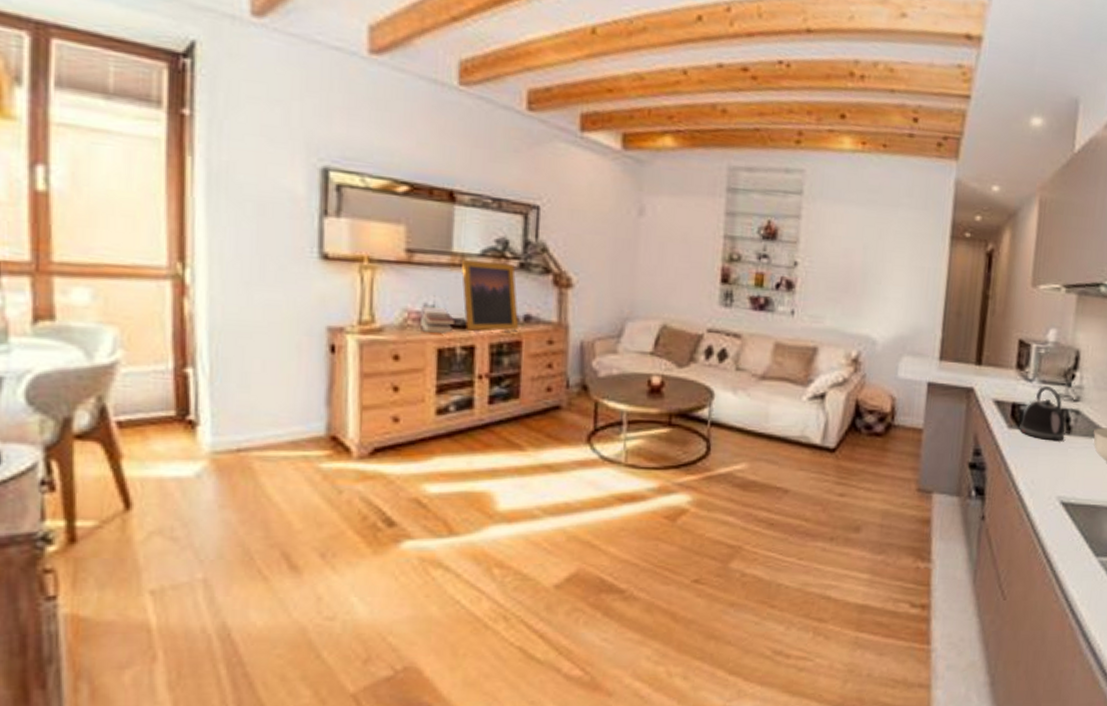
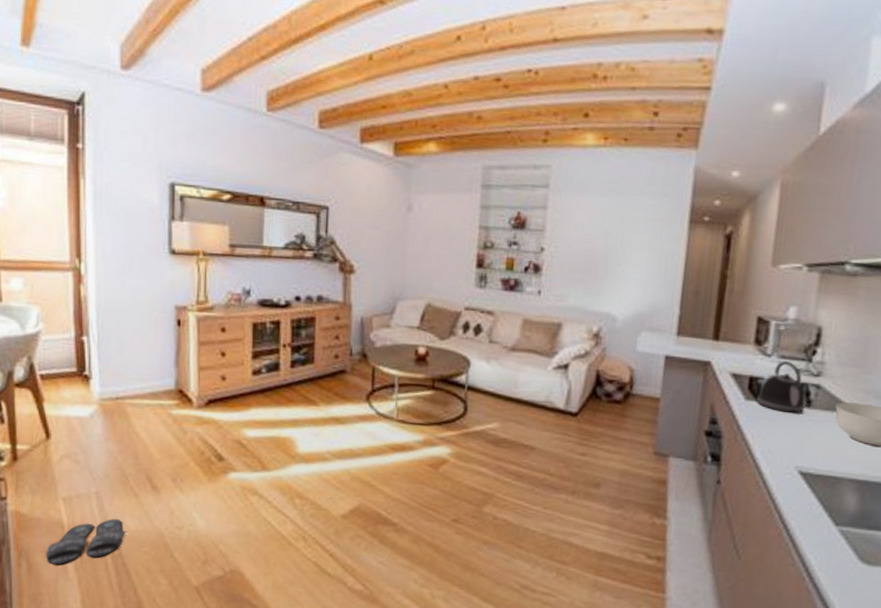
slippers: none [120,614,251,685] -> present [45,519,127,565]
books: present [420,306,456,333] -> none [240,289,266,311]
picture frame: present [461,259,519,332] -> none [269,251,313,310]

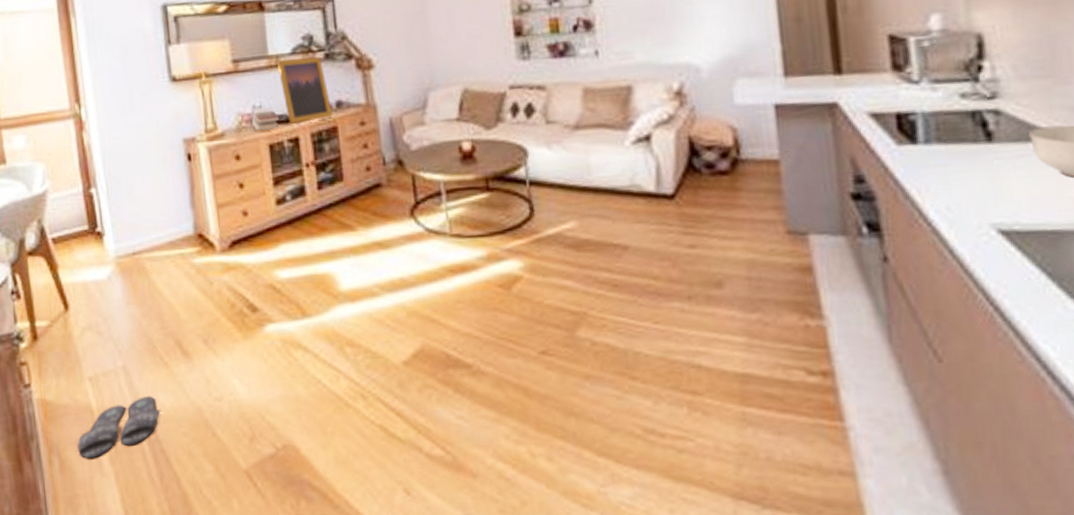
books: none [240,289,266,311] -> present [252,106,280,131]
picture frame: none [269,251,313,310] -> present [276,57,333,125]
kettle: present [757,361,805,414] -> none [913,85,985,155]

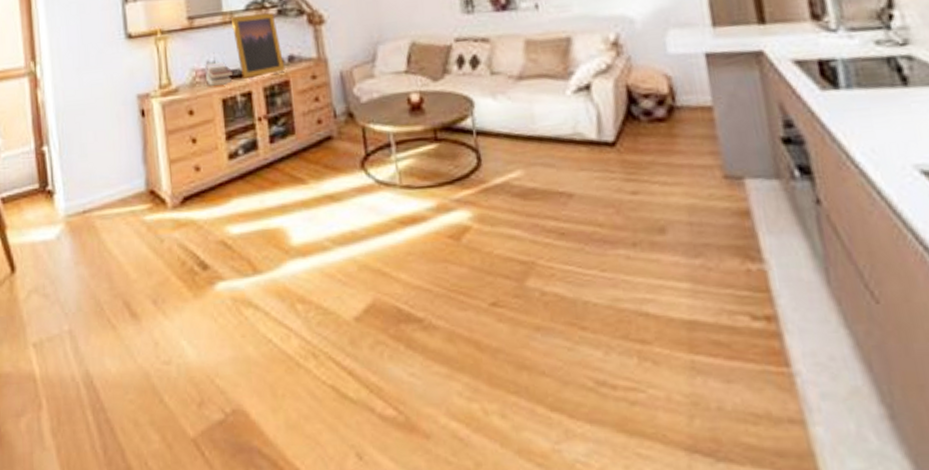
slippers: present [77,396,162,459] -> none [17,362,108,432]

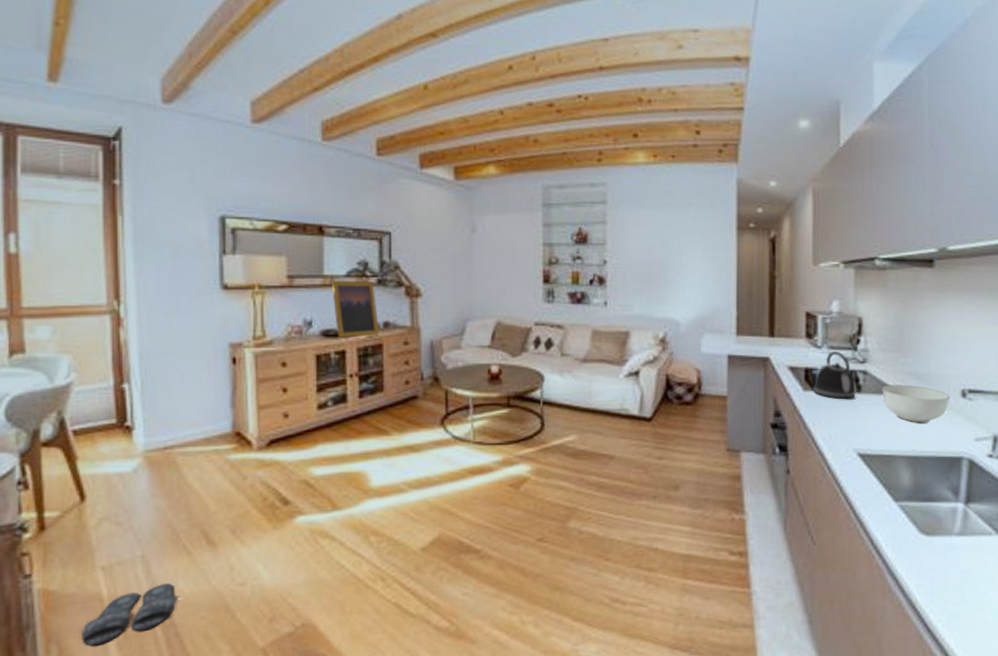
slippers: none [17,362,108,432] -> present [80,583,180,646]
books: present [206,61,234,86] -> none [302,320,329,342]
kettle: none [835,33,902,99] -> present [814,351,856,400]

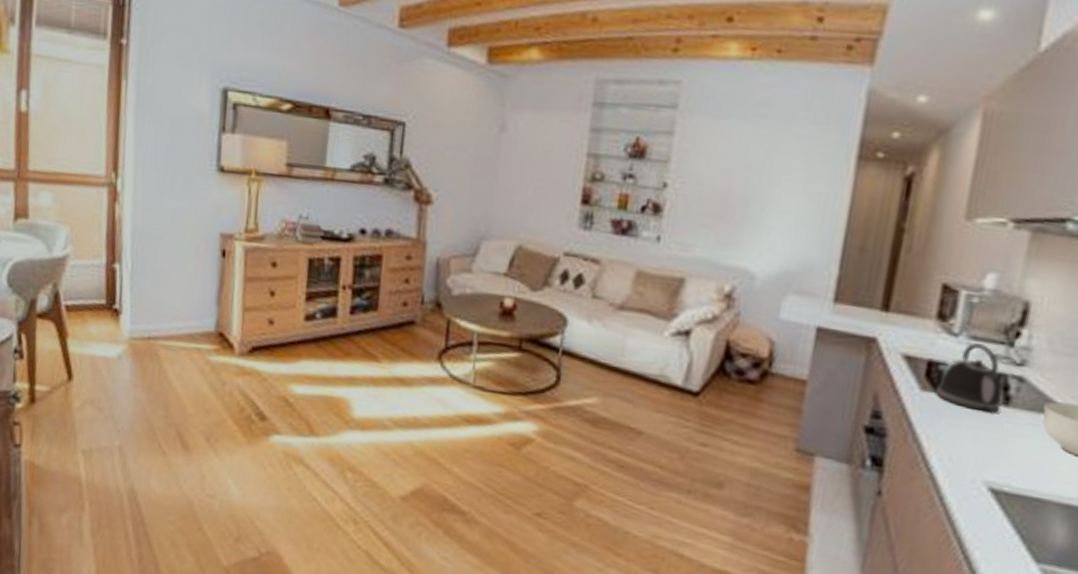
slippers: present [80,583,180,646] -> none [59,479,152,529]
books: none [302,320,329,342] -> present [295,217,326,244]
picture frame: present [331,280,380,339] -> none [332,173,381,245]

